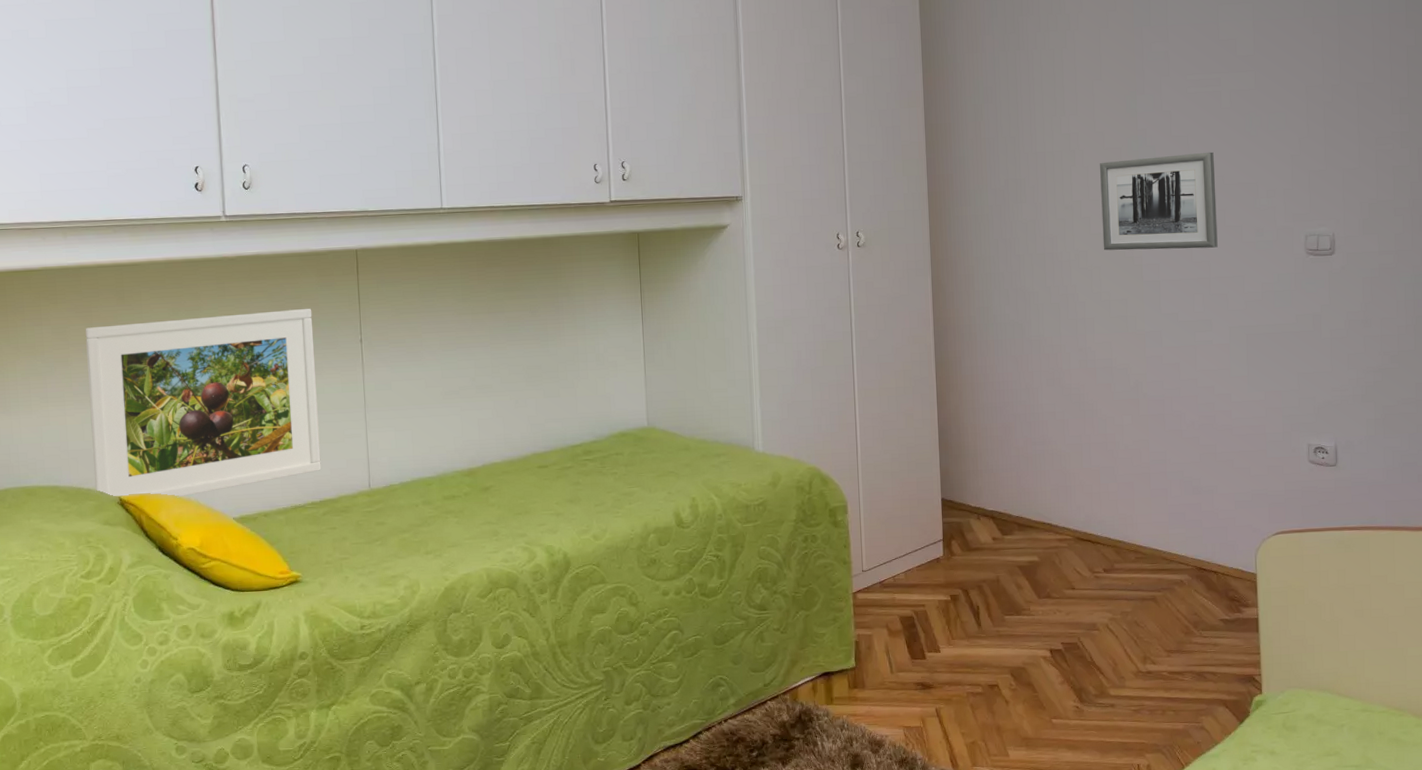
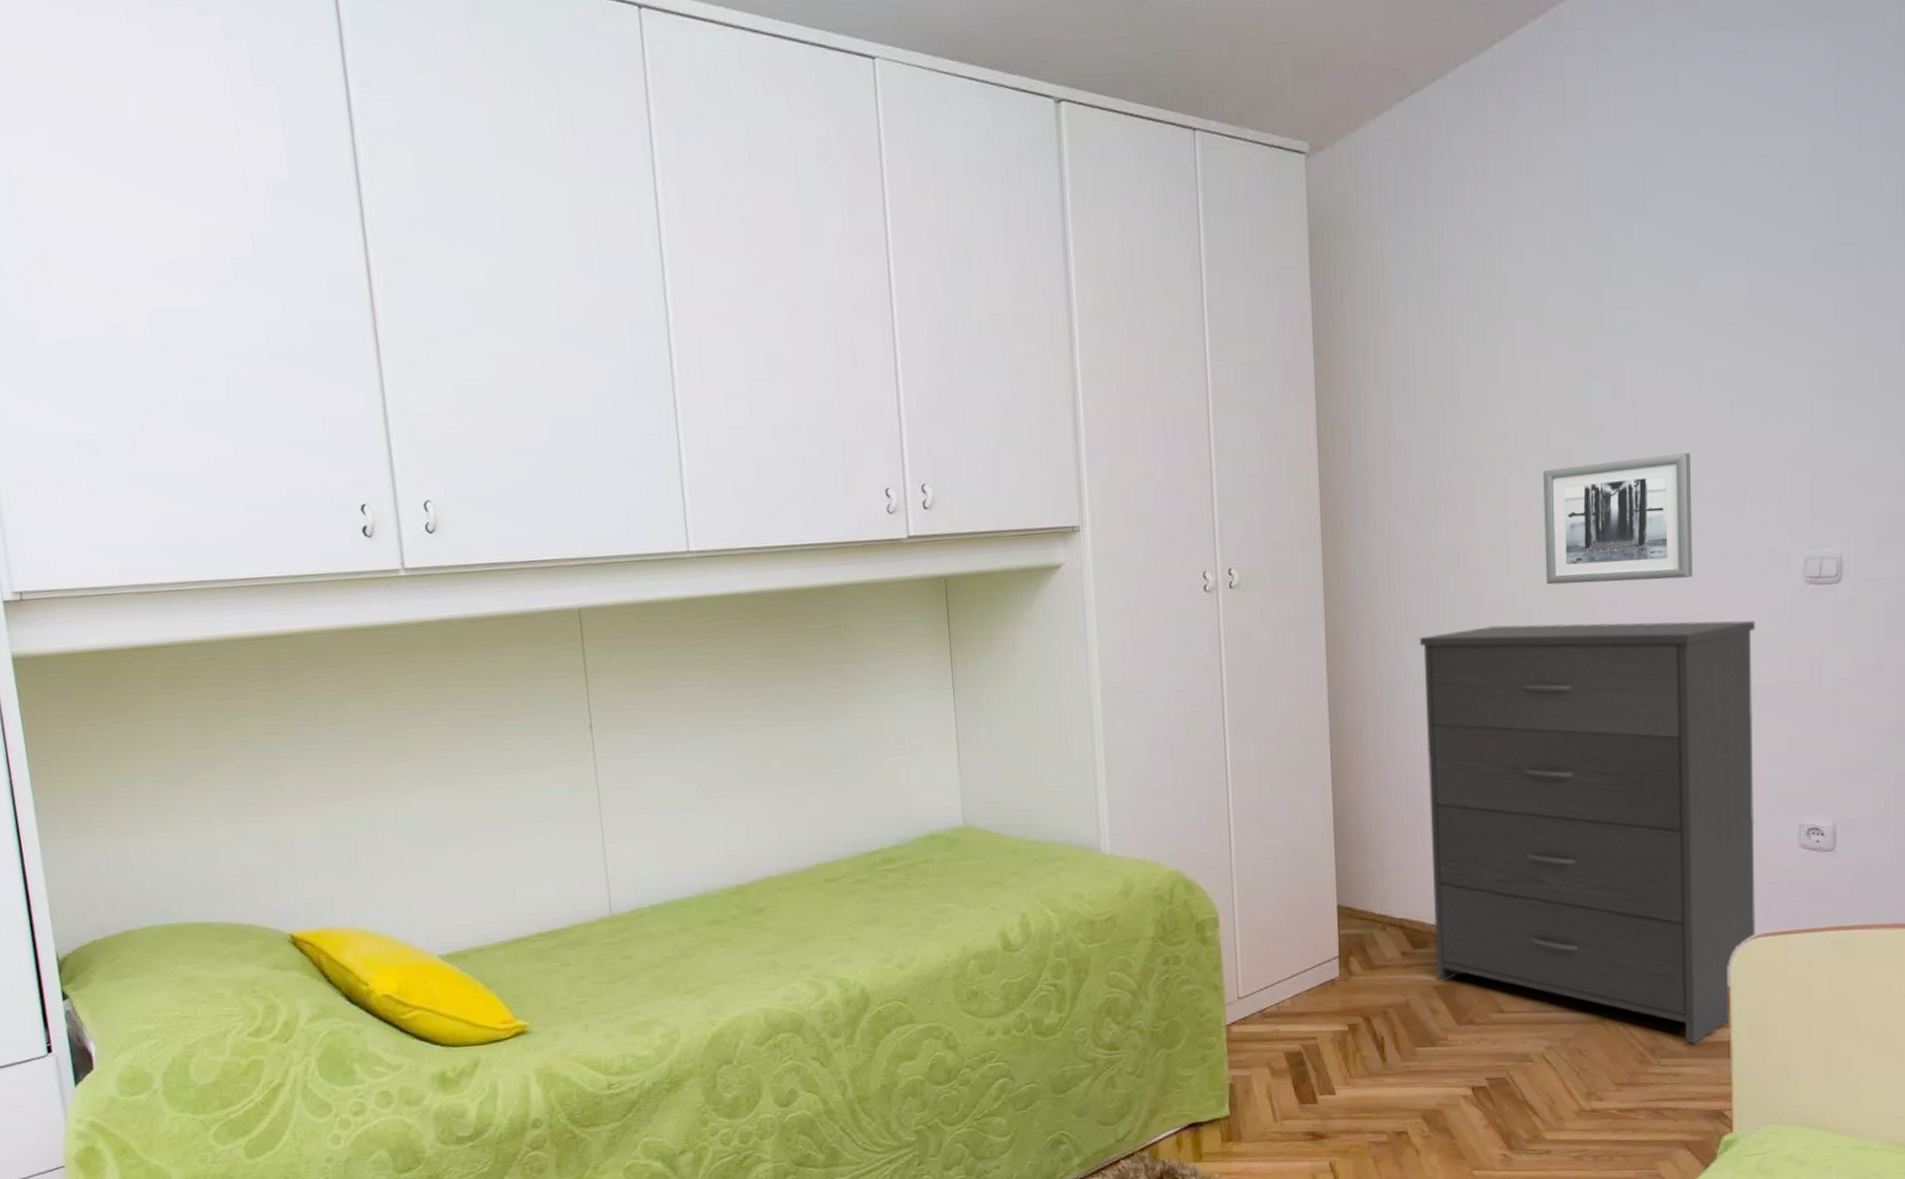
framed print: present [85,308,322,498] -> none [230,686,548,933]
dresser: none [1005,280,1276,619] -> present [1419,620,1756,1043]

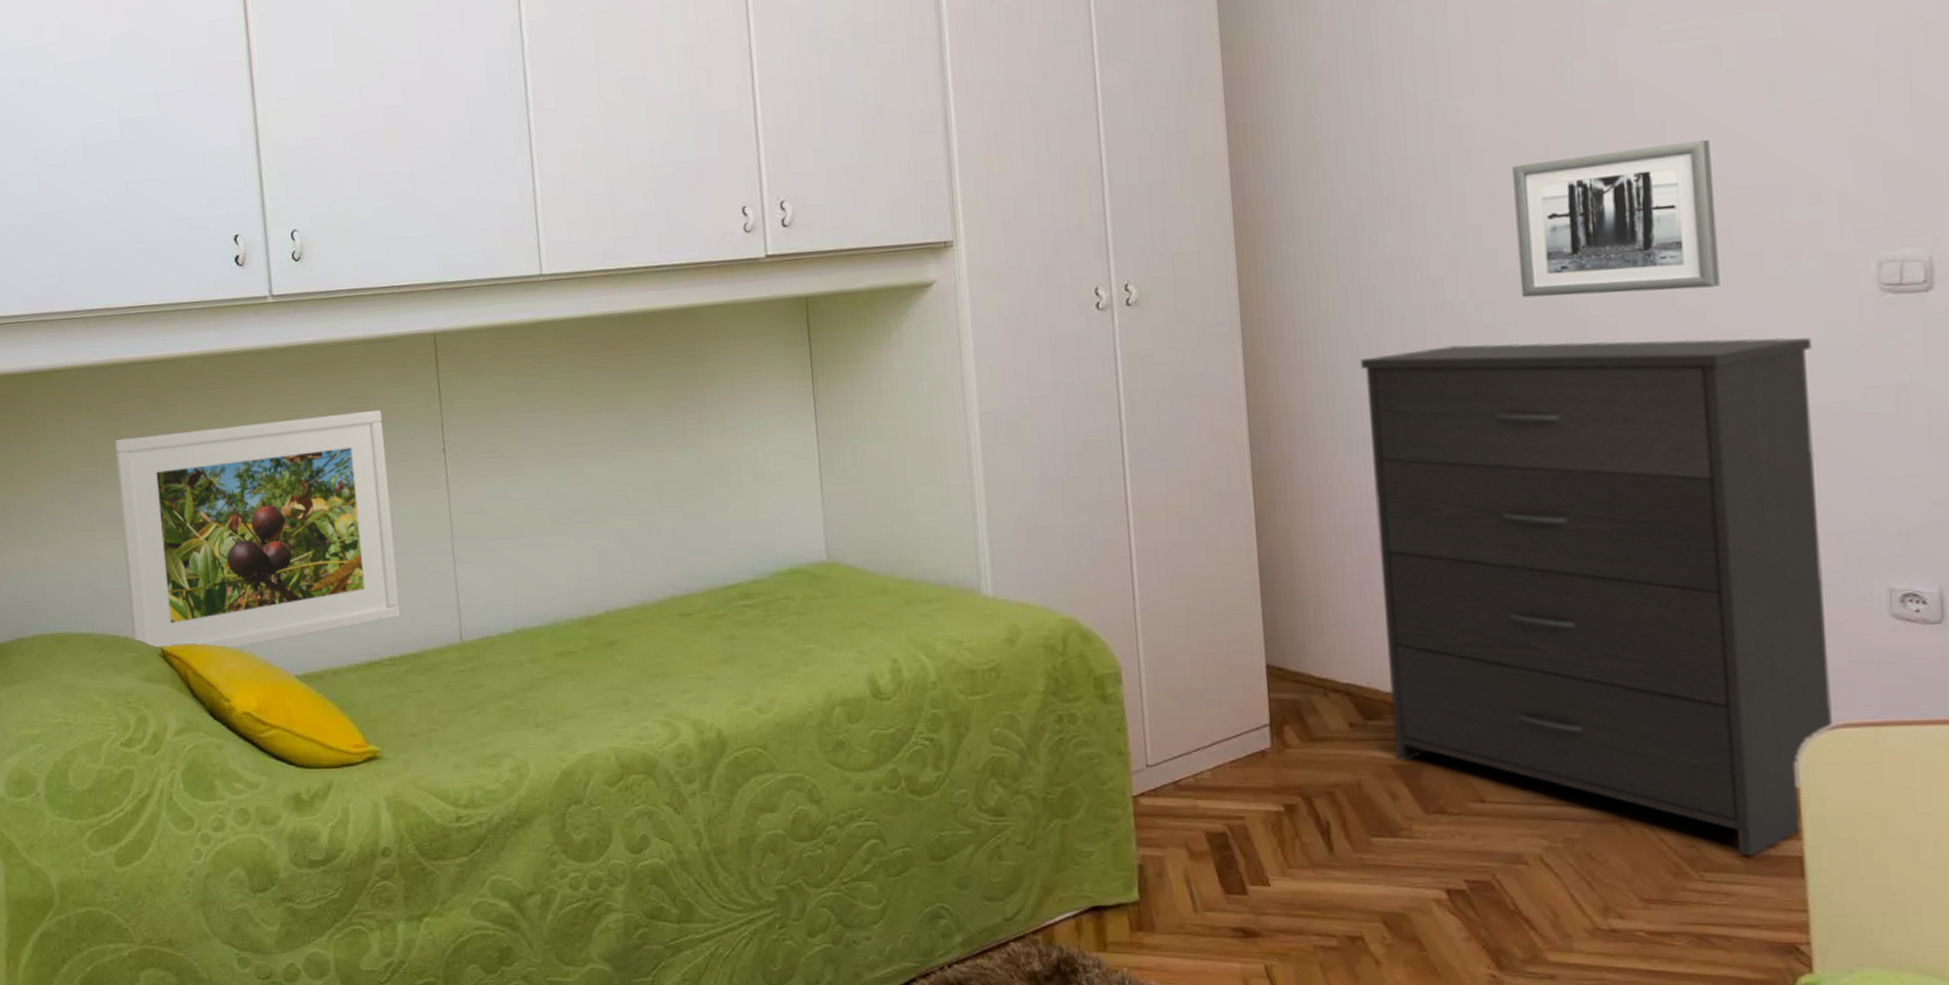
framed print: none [230,686,548,933] -> present [114,409,401,649]

